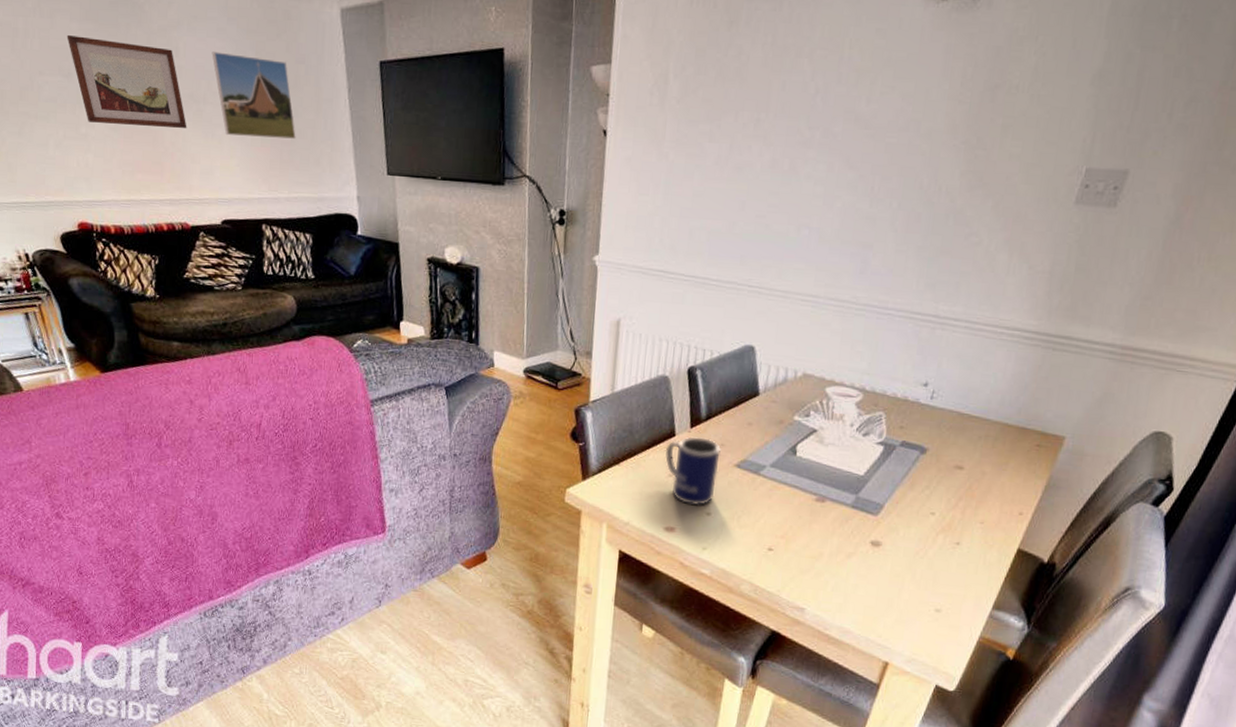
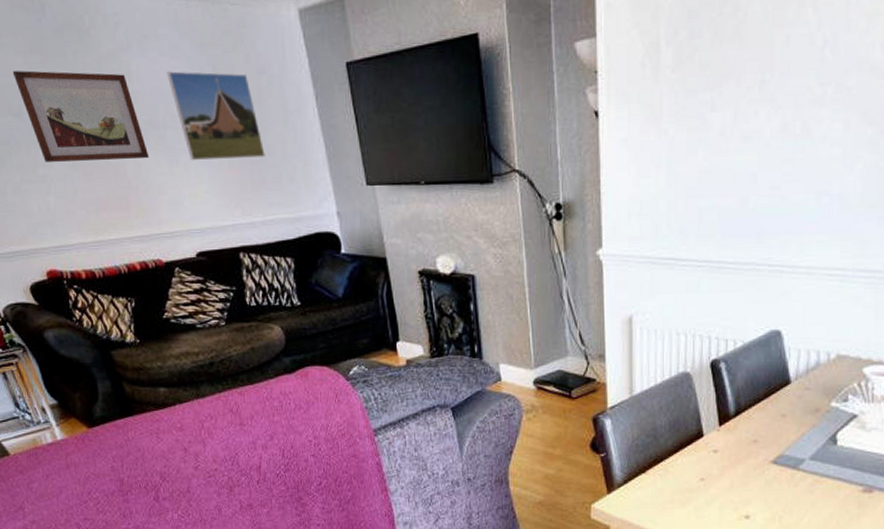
mug: present [665,436,722,506] -> none [694,435,755,510]

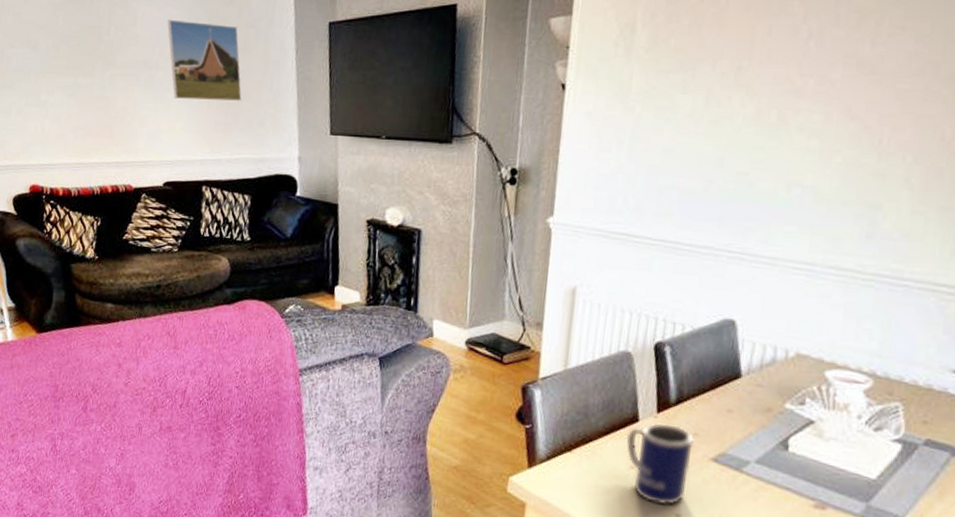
wall art: present [12,70,149,162] -> none [37,10,139,93]
mug: none [694,435,755,510] -> present [626,422,695,506]

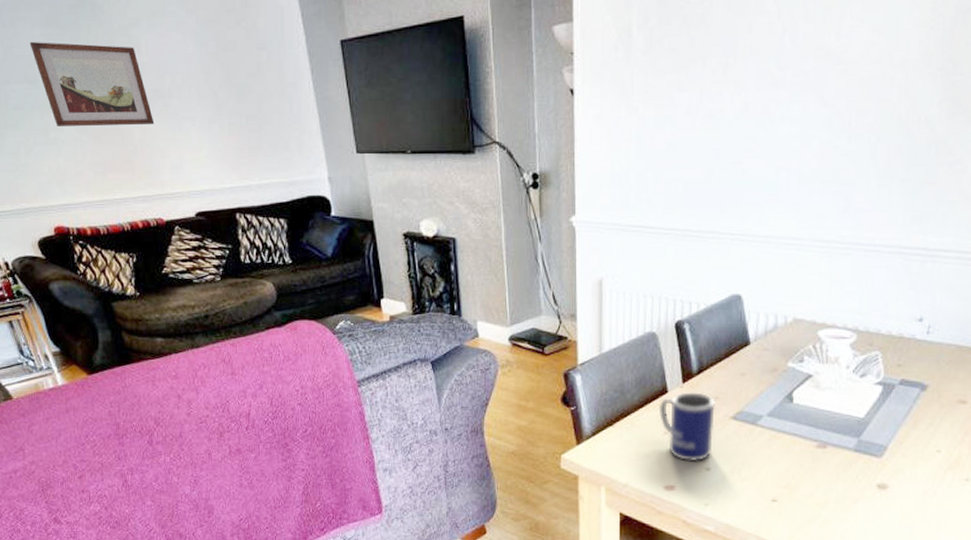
wall art: none [37,10,139,93] -> present [29,42,155,126]
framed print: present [167,19,242,101] -> none [173,45,263,127]

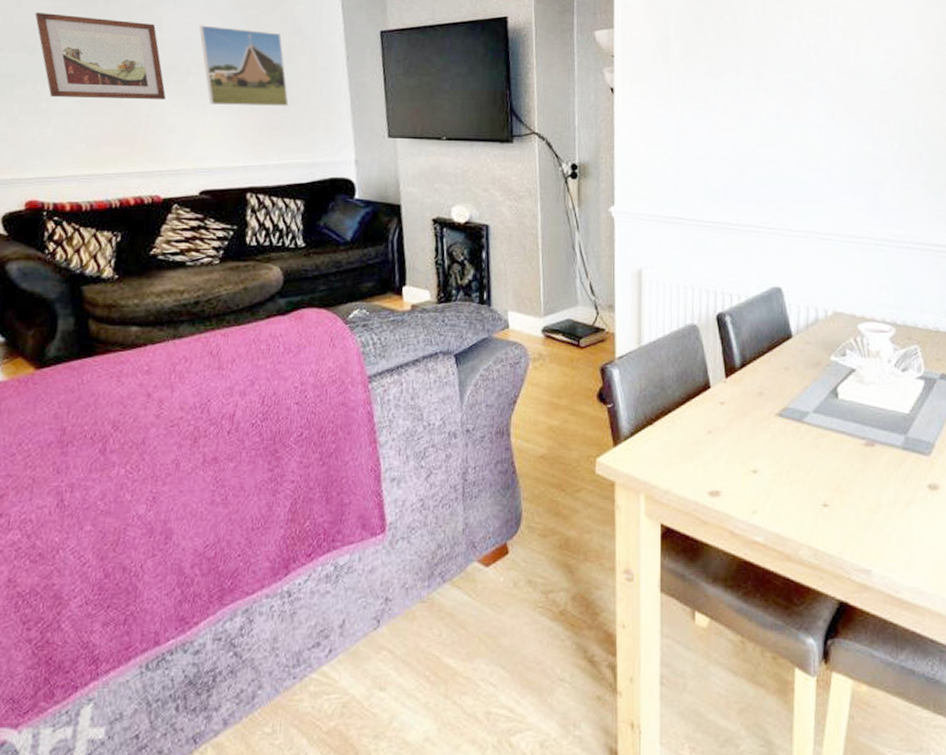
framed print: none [173,45,263,127] -> present [199,25,289,106]
mug: present [658,392,716,462] -> none [701,387,761,464]

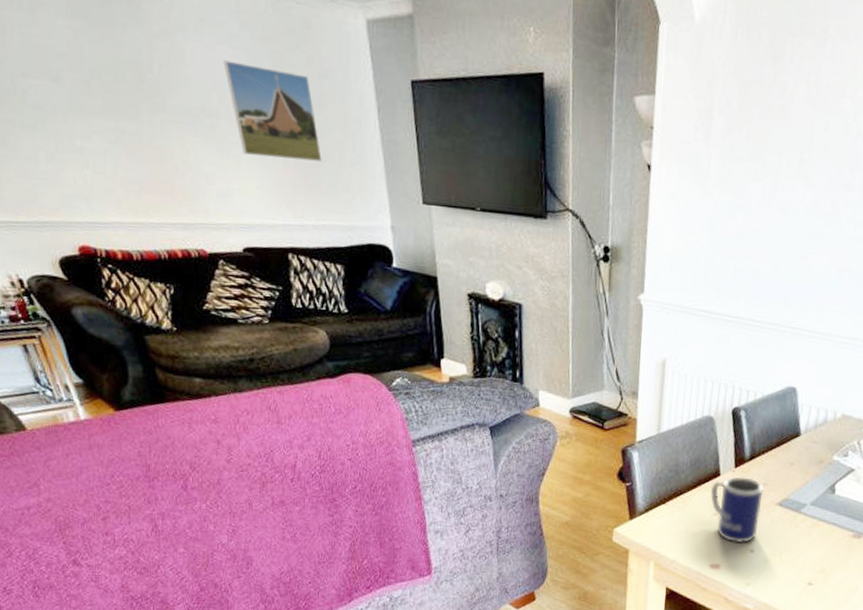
wall art: present [35,13,166,99] -> none [52,33,199,145]
mug: none [701,387,761,464] -> present [710,476,765,544]

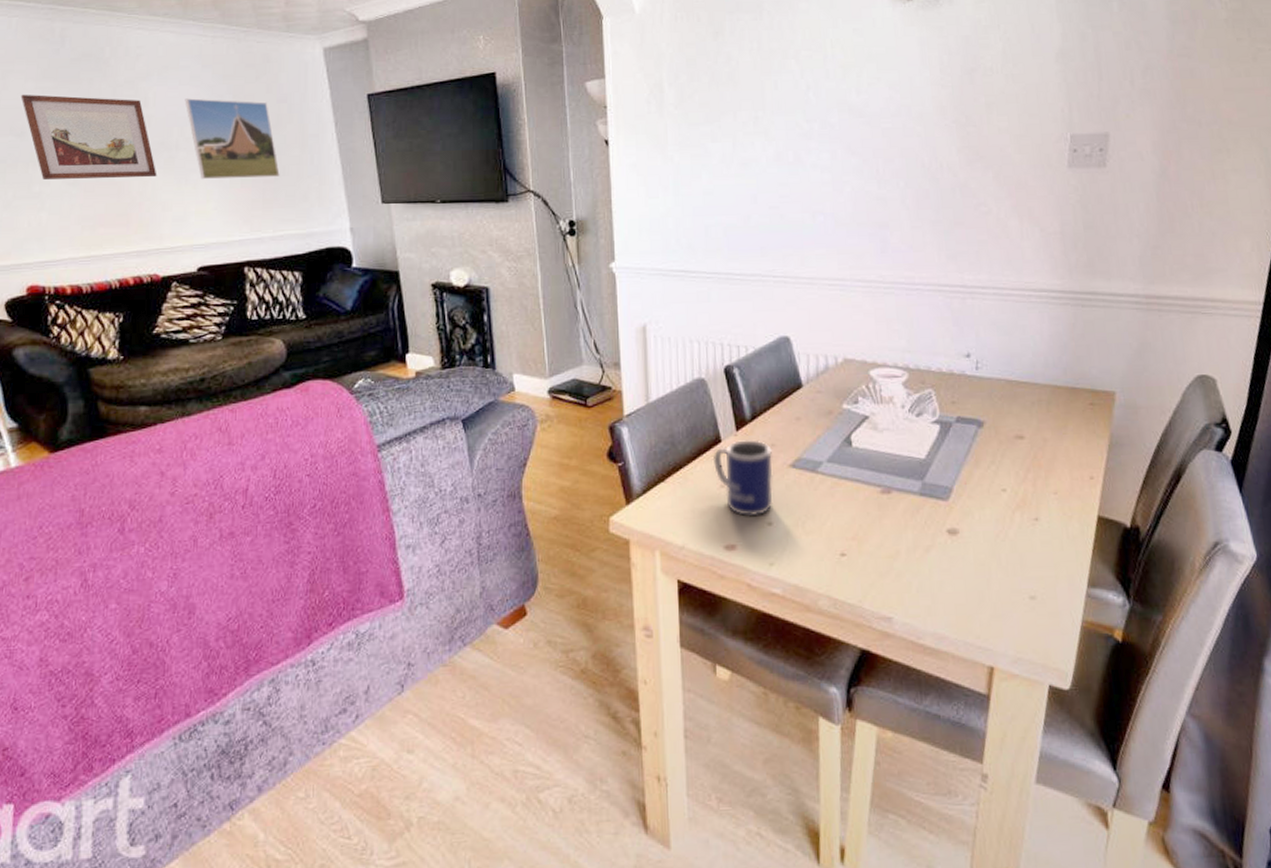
wall art: none [52,33,199,145] -> present [20,95,157,180]

